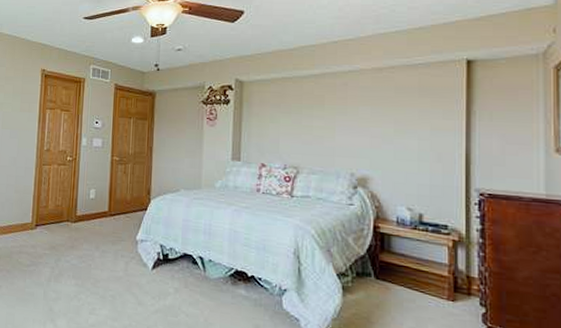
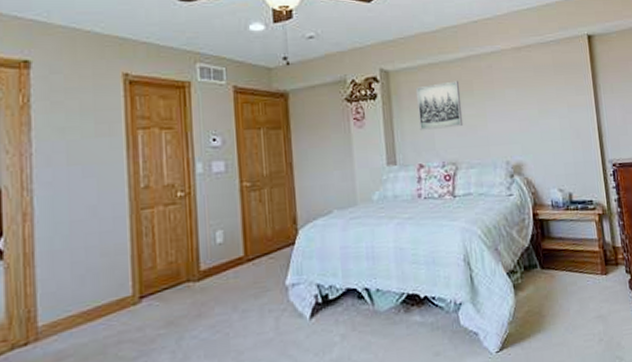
wall art: none [265,94,311,136] -> present [415,80,464,130]

